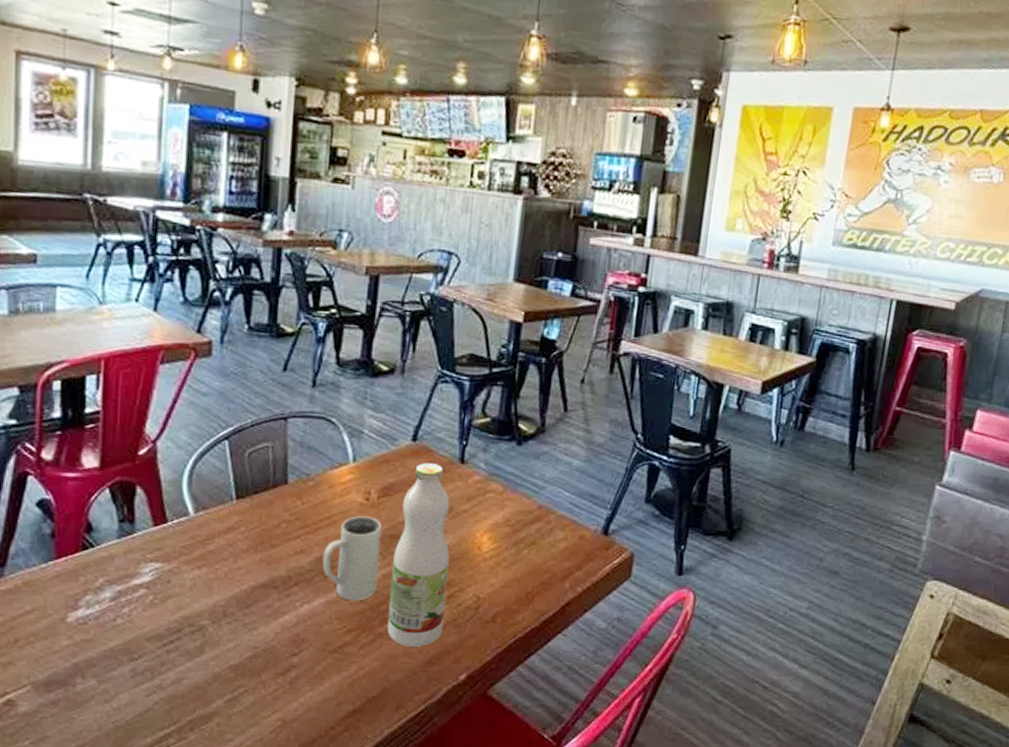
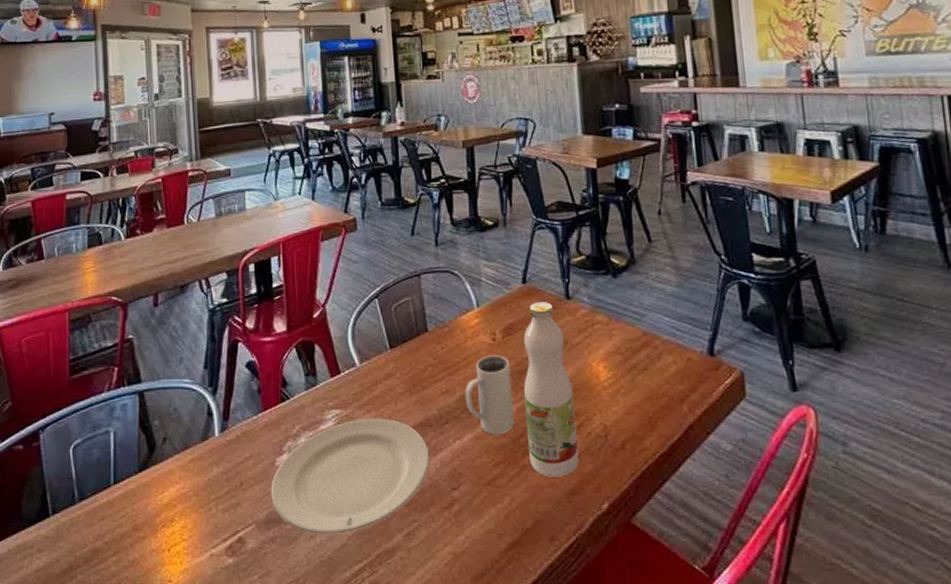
plate: none [56,574,269,698] -> present [270,418,430,534]

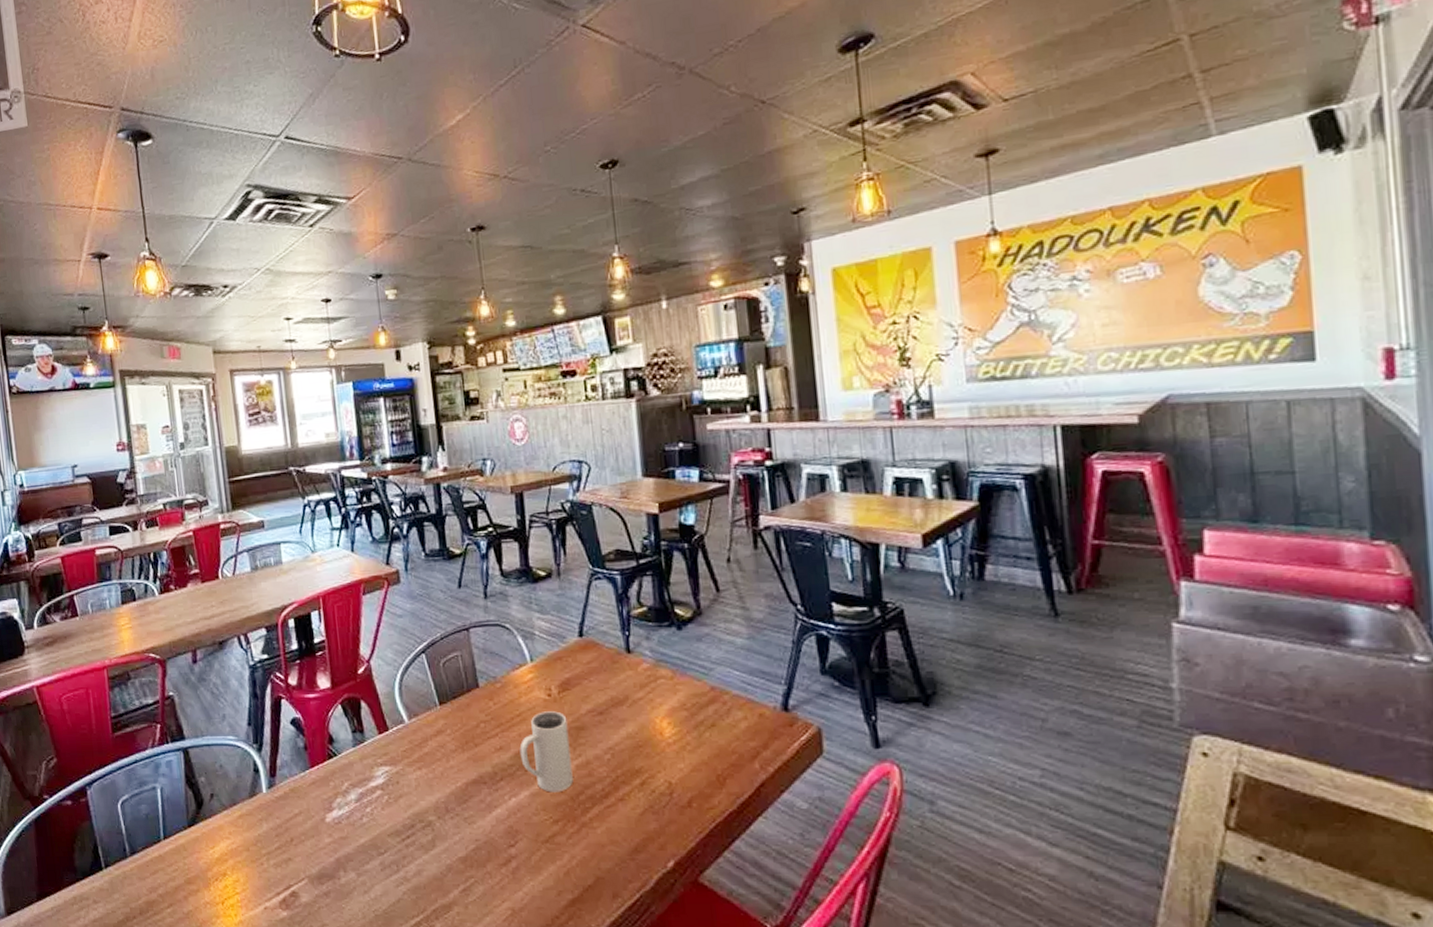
plate: present [270,418,430,534] -> none [321,775,485,889]
juice bottle: present [523,302,579,477] -> none [581,656,642,835]

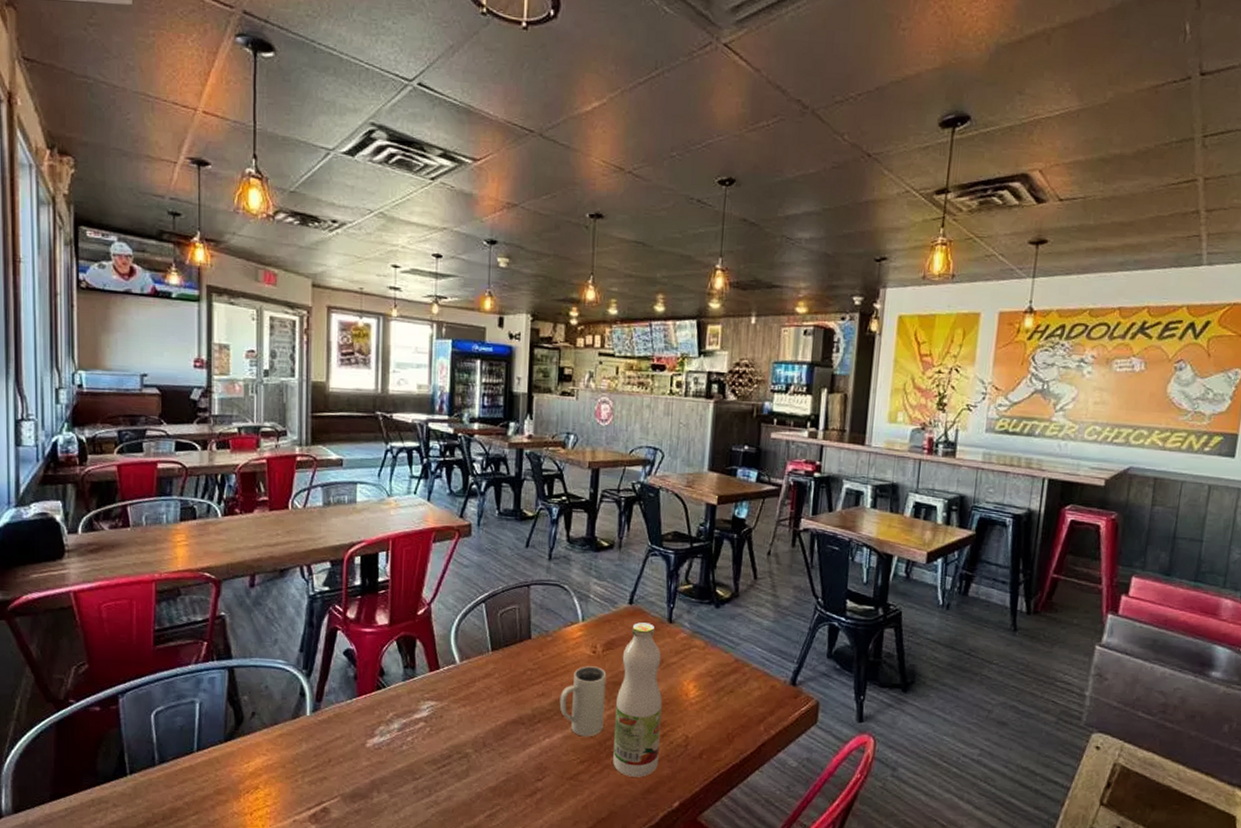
juice bottle: none [581,656,642,835] -> present [613,622,662,777]

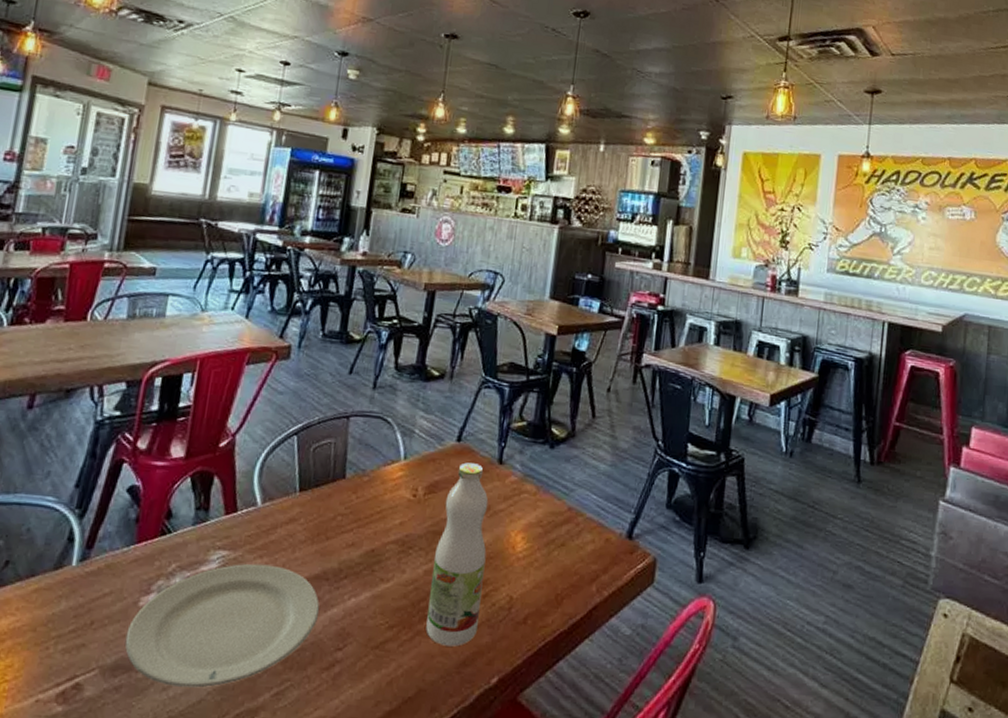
plate: none [359,711,518,811] -> present [125,563,319,688]
mug: present [559,666,607,737] -> none [370,511,427,597]

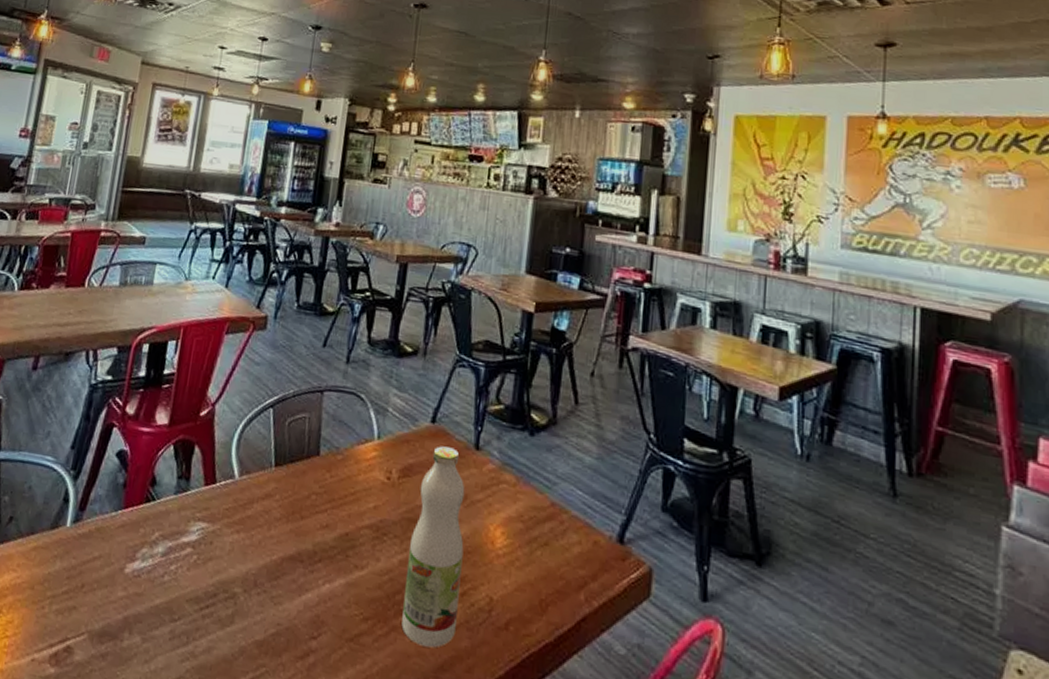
plate: present [125,563,319,688] -> none [111,537,294,665]

